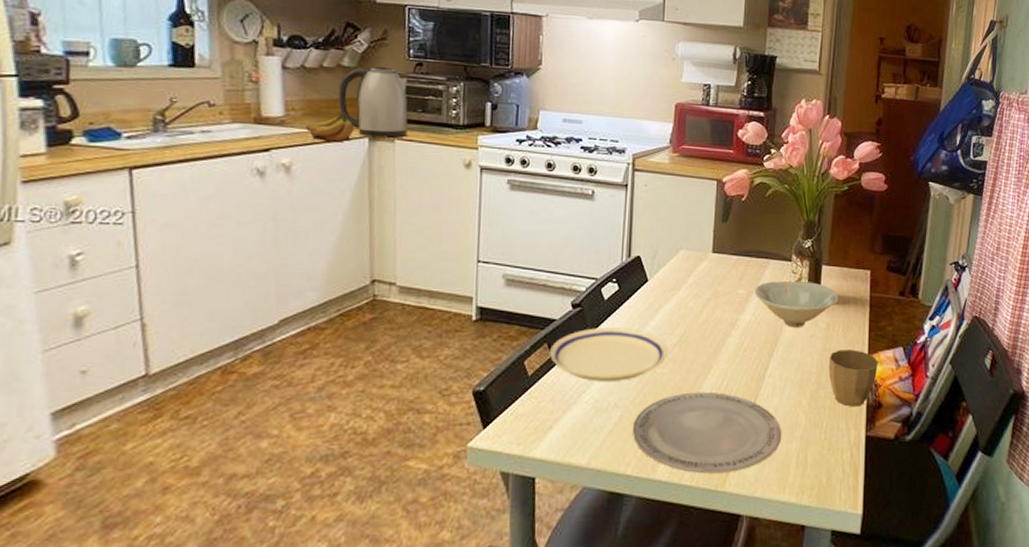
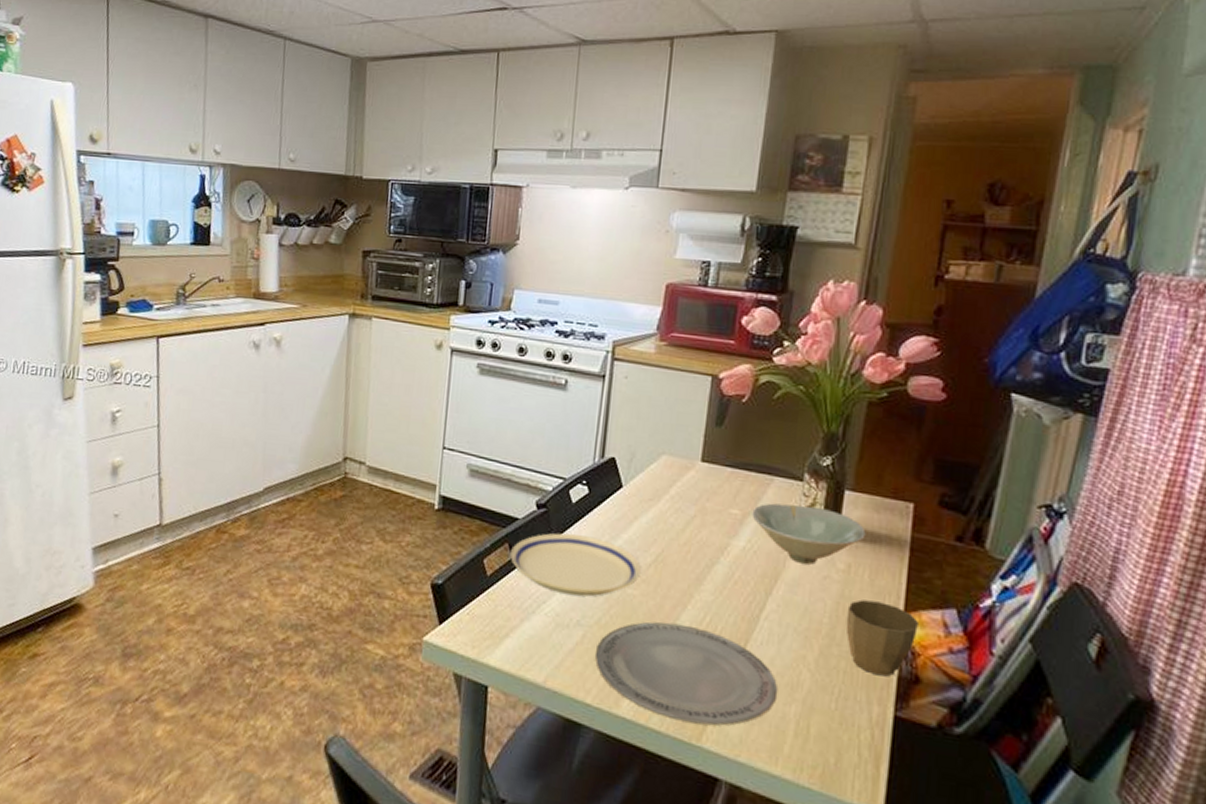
fruit: present [304,112,355,144] -> none [294,289,337,320]
kettle: present [338,66,408,139] -> none [324,242,387,316]

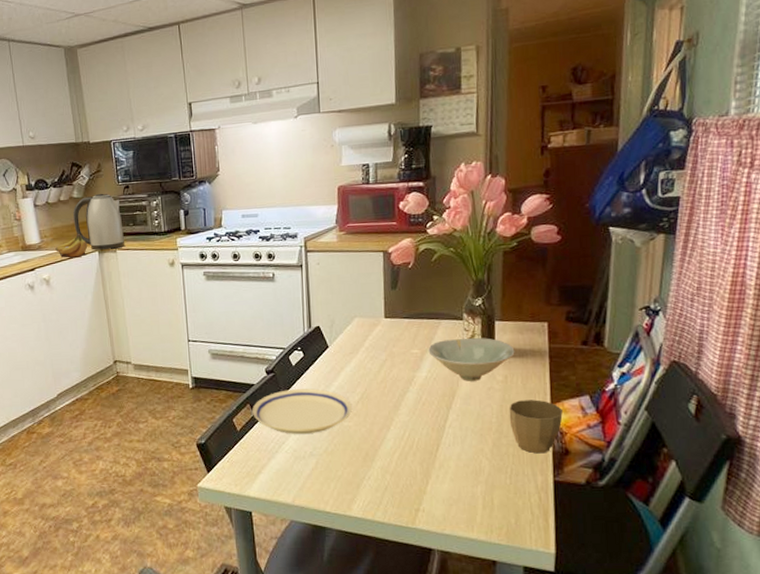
fruit: none [294,289,337,320] -> present [54,234,88,259]
kettle: none [324,242,387,316] -> present [73,193,125,251]
plate: present [594,621,778,726] -> none [327,441,467,512]

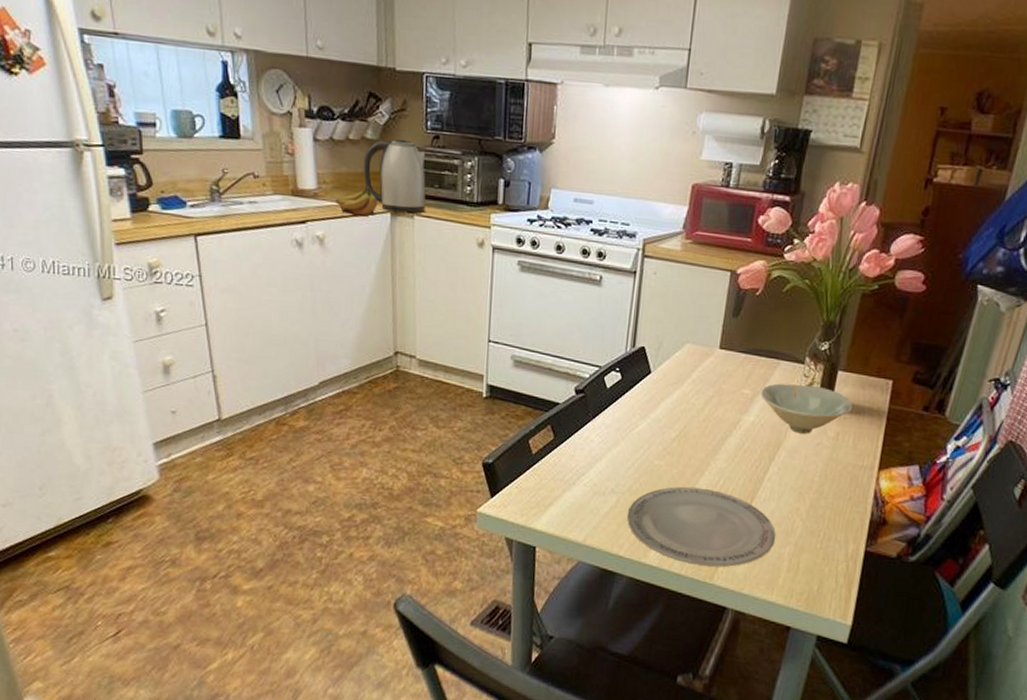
plate: present [252,388,352,434] -> none [553,415,666,468]
plate: none [327,441,467,512] -> present [626,486,776,567]
cup: present [509,400,563,454] -> none [832,461,889,521]

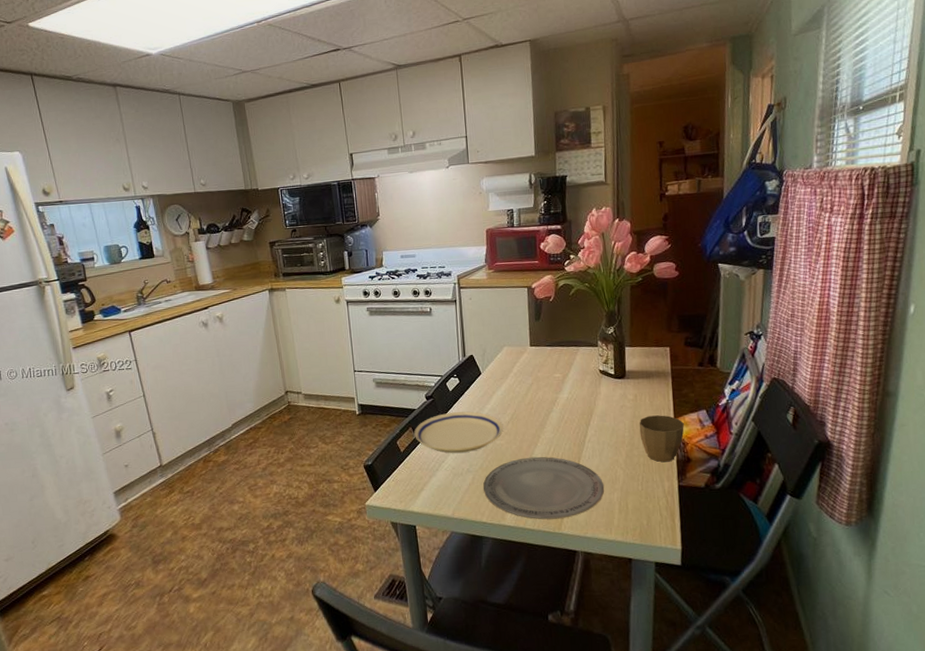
fruit: present [334,186,378,218] -> none [226,274,259,298]
kettle: present [363,139,426,214] -> none [244,236,294,290]
plate: none [553,415,666,468] -> present [414,411,503,453]
bowl: present [760,383,853,434] -> none [569,362,643,401]
cup: none [832,461,889,521] -> present [639,415,684,463]

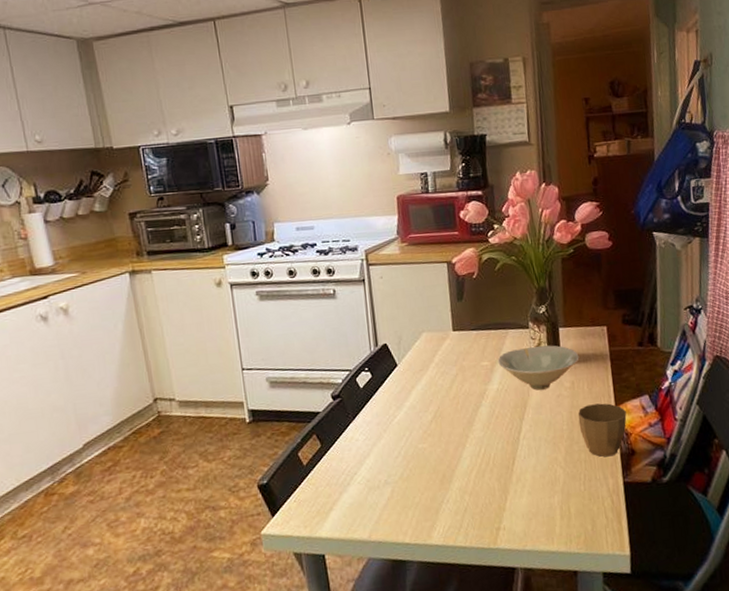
plate: present [414,411,503,453] -> none [319,411,426,463]
plate: present [483,456,605,520] -> none [404,459,544,535]
bowl: none [569,362,643,401] -> present [498,345,579,390]

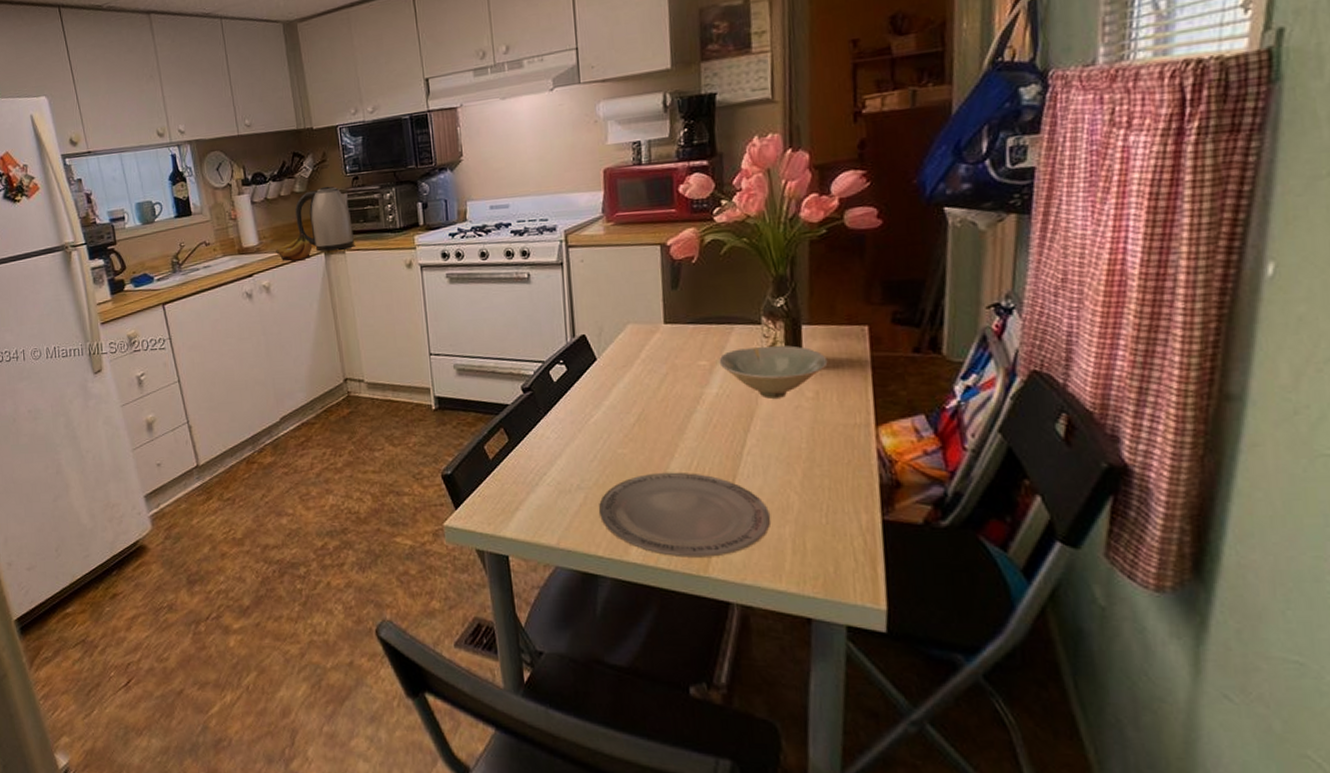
fruit: none [73,253,116,283] -> present [274,233,313,263]
kettle: none [95,206,162,272] -> present [295,186,355,253]
plate: none [404,459,544,535] -> present [598,472,771,558]
cup: present [578,403,627,457] -> none [822,420,892,487]

